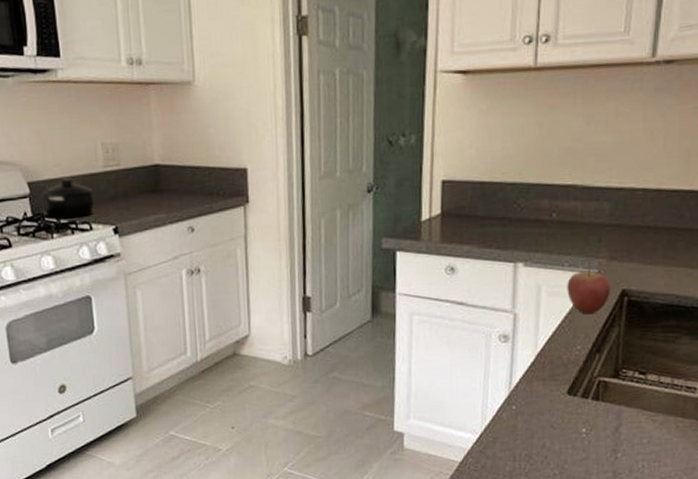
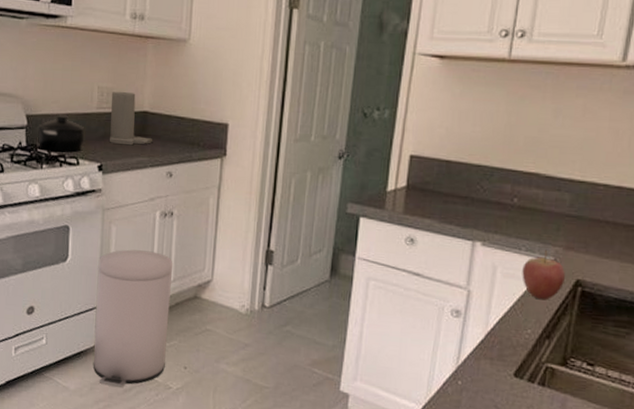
paper towel: none [117,145,169,204] -> present [109,91,153,146]
pedal bin: none [127,312,212,456] -> present [93,249,173,388]

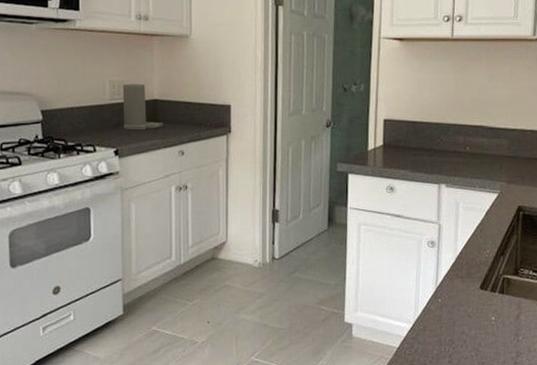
saucepan: present [38,114,84,153] -> none [54,108,98,143]
pedal bin: present [93,249,173,388] -> none [120,222,191,350]
fruit: present [522,249,565,300] -> none [478,185,510,225]

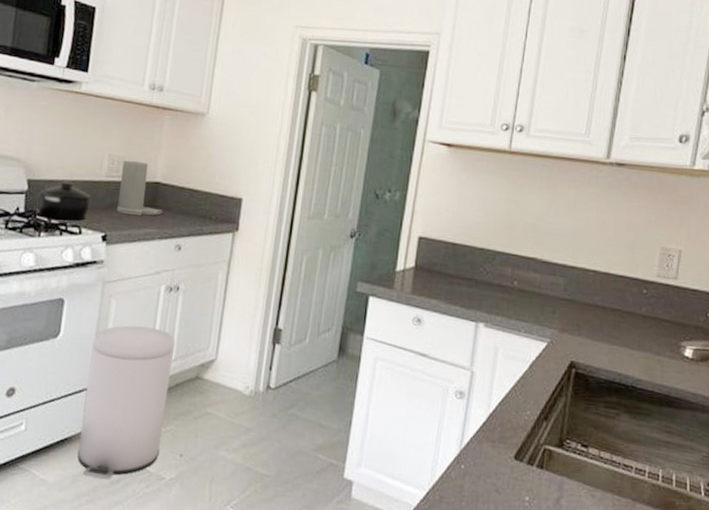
saucepan: none [54,108,98,143] -> present [38,181,90,221]
pedal bin: none [120,222,191,350] -> present [77,325,176,479]

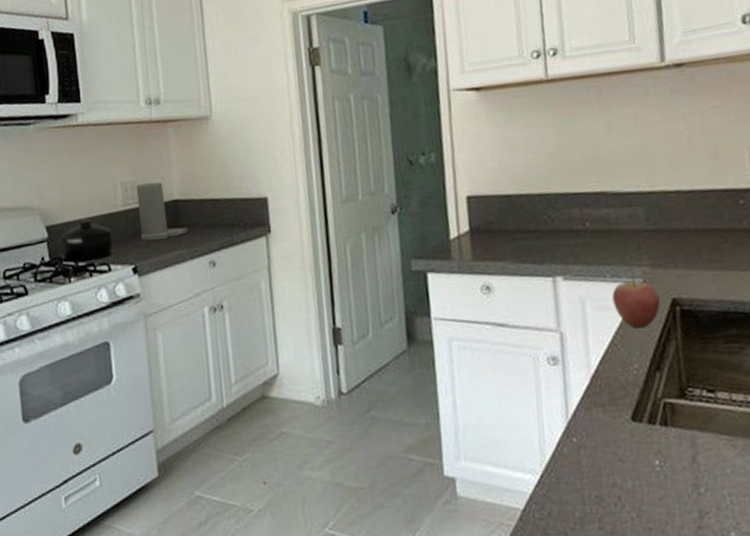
pedal bin: present [77,325,176,479] -> none [147,353,241,523]
fruit: none [521,331,560,382] -> present [612,271,660,329]

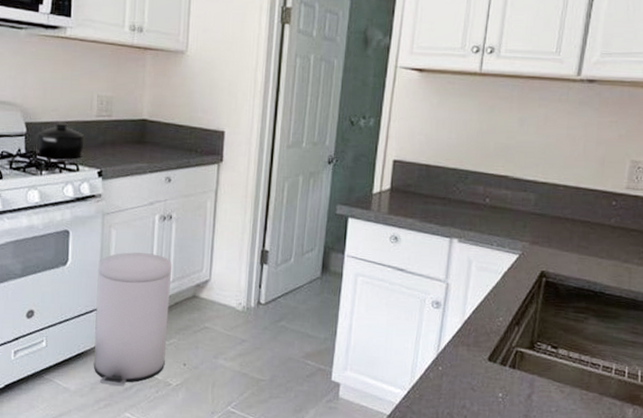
paper towel: present [136,182,189,241] -> none [108,100,152,152]
pedal bin: none [147,353,241,523] -> present [93,252,173,386]
fruit: present [612,271,660,329] -> none [494,244,531,291]

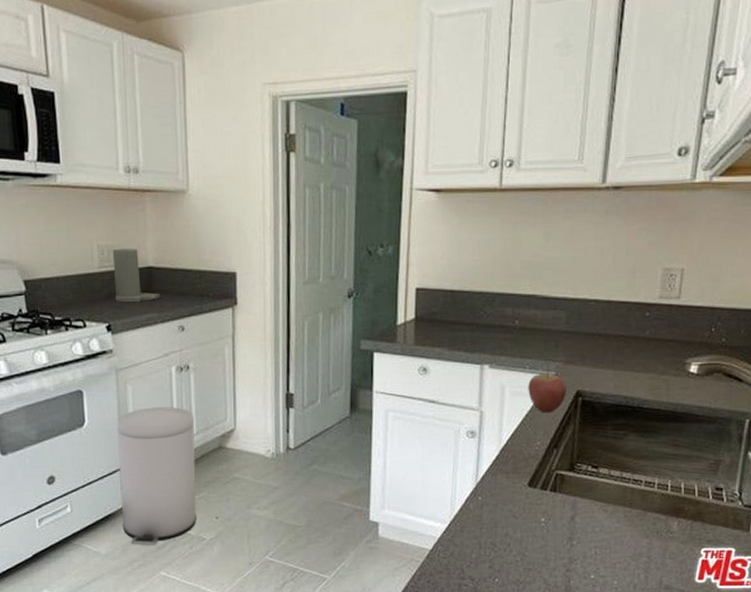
saucepan: present [37,122,84,159] -> none [38,277,88,317]
paper towel: none [108,100,152,152] -> present [112,248,161,303]
fruit: none [494,244,531,291] -> present [528,365,566,413]

